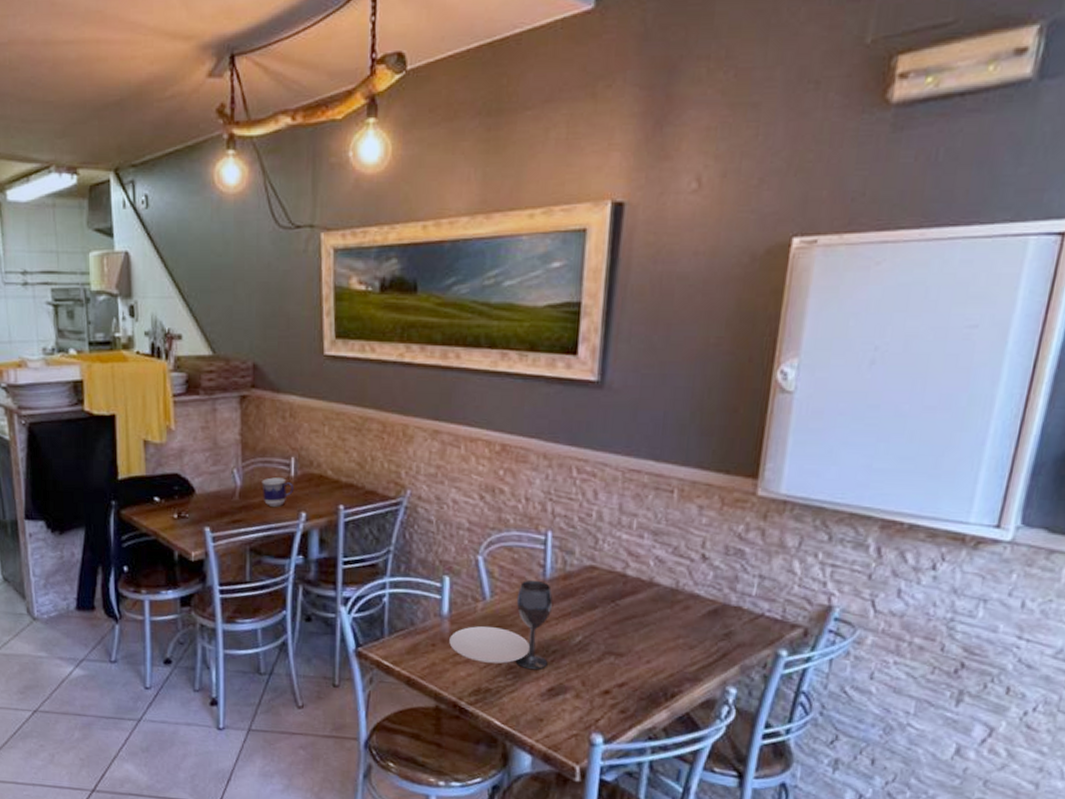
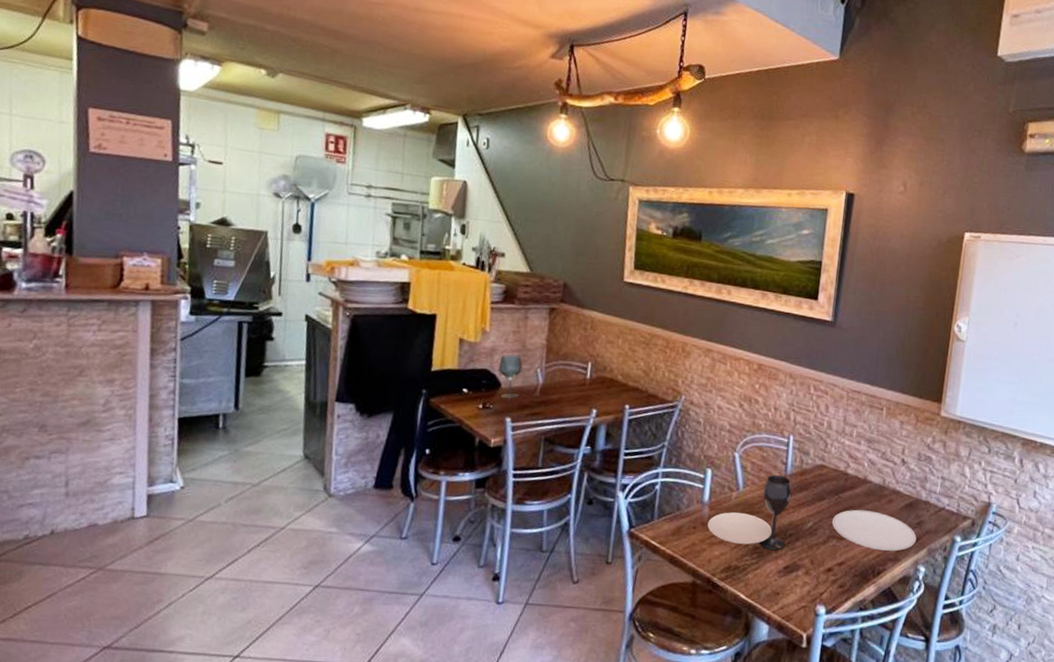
wine glass: none [190,454,218,506] -> present [498,354,524,400]
cup: present [262,477,293,507] -> none [560,378,588,404]
plate: none [607,619,725,670] -> present [831,509,917,552]

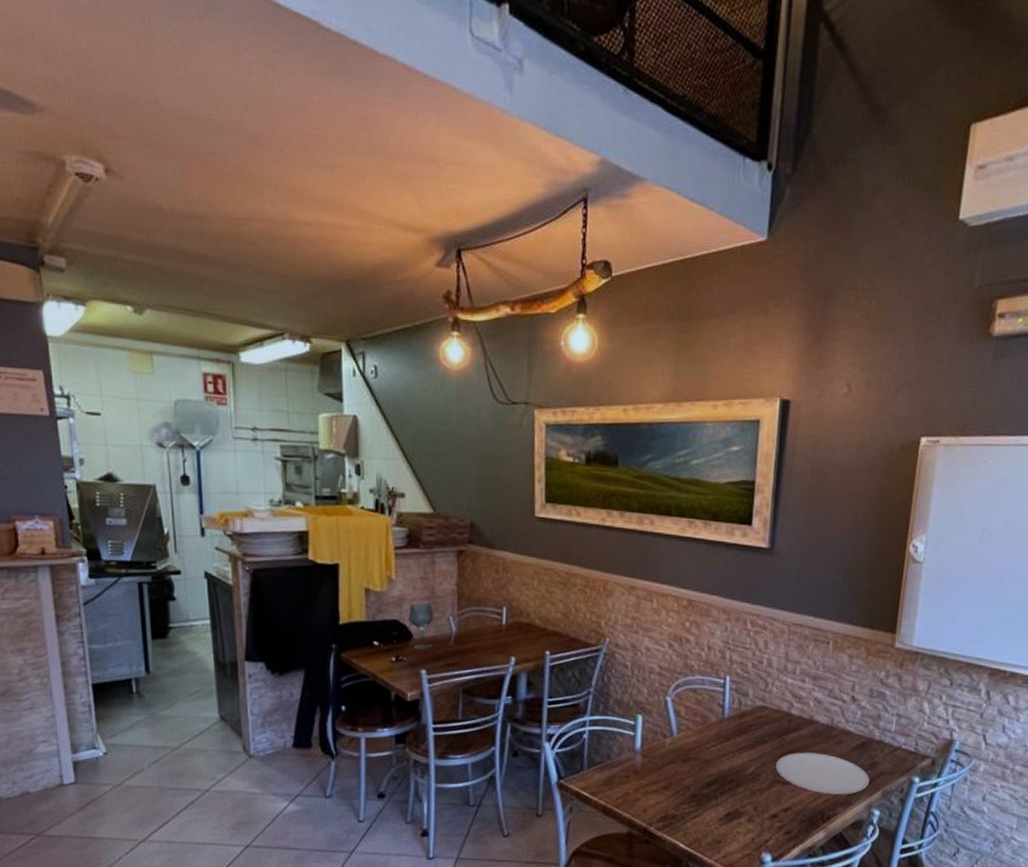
plate: present [707,512,772,545] -> none [641,759,710,793]
wine glass: present [760,474,792,551] -> none [698,718,731,798]

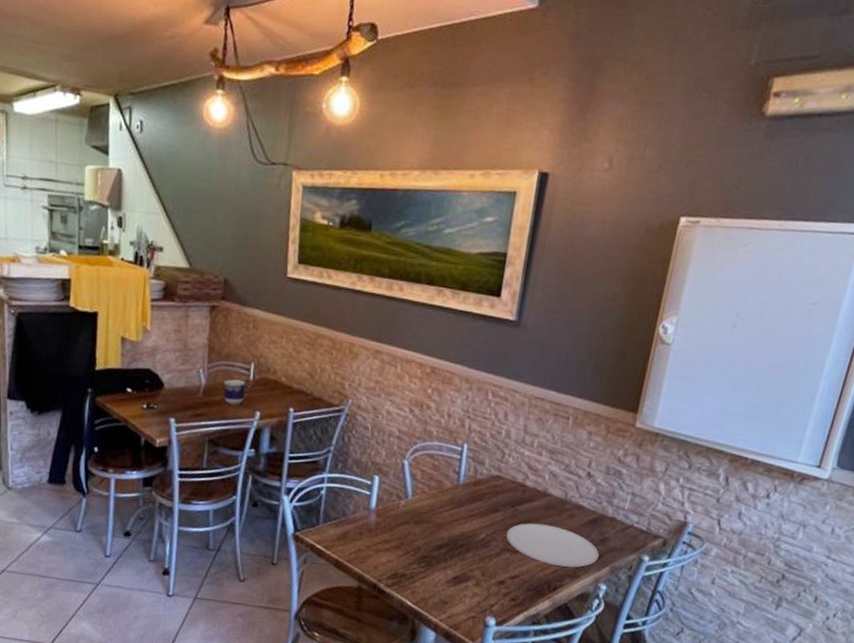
wine glass: present [408,602,435,650] -> none [160,354,186,400]
cup: none [475,625,505,652] -> present [223,379,251,406]

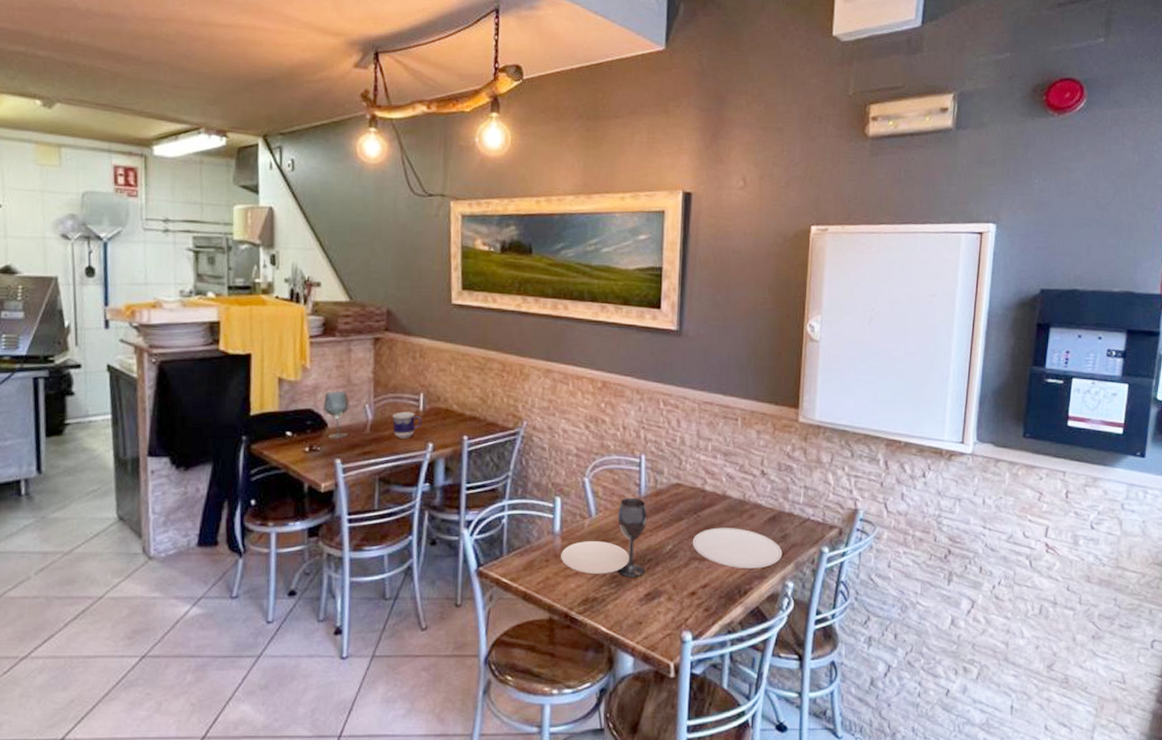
wine glass: none [160,354,186,400] -> present [323,390,351,439]
plate: none [374,520,441,554] -> present [561,540,629,574]
wine glass: none [428,483,464,560] -> present [617,497,648,578]

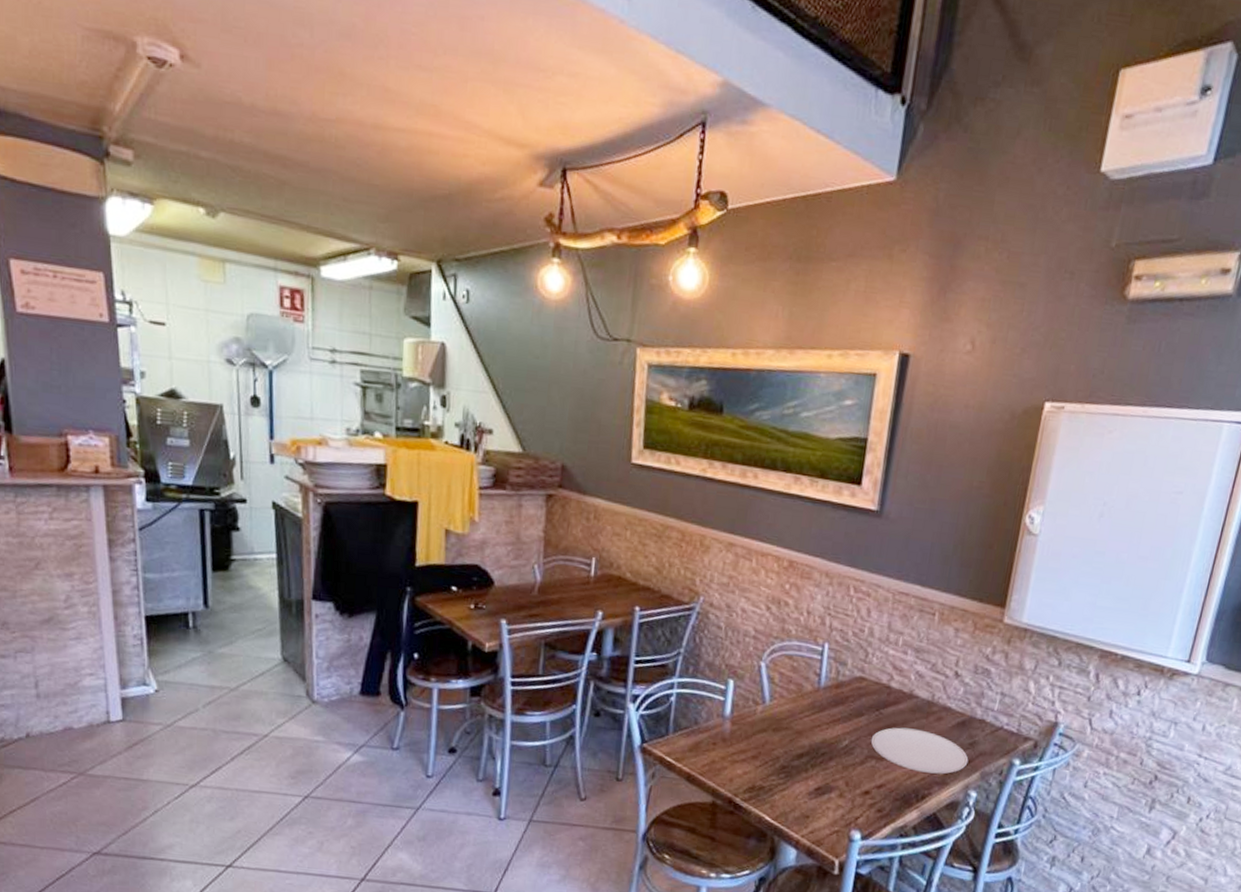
wine glass: present [323,390,351,439] -> none [490,547,519,599]
cup: present [392,412,422,439] -> none [561,575,593,605]
plate: present [561,540,629,574] -> none [729,727,802,764]
wine glass: present [617,497,648,578] -> none [788,686,826,770]

